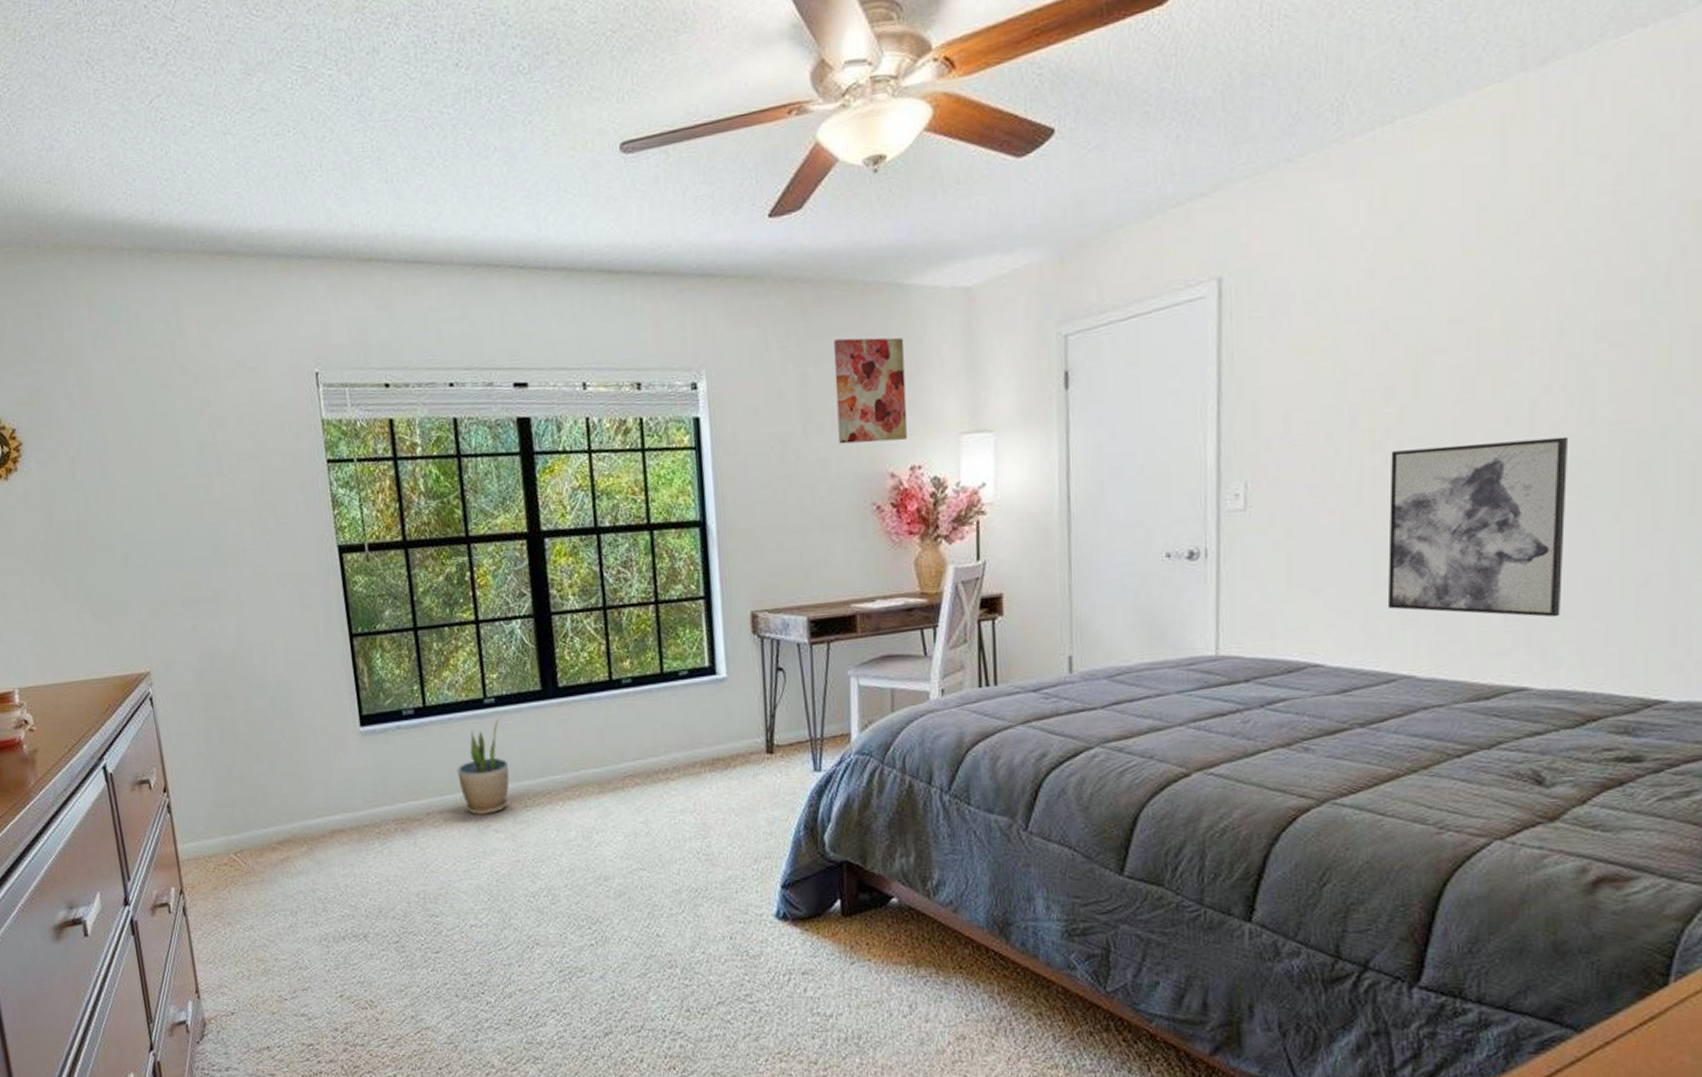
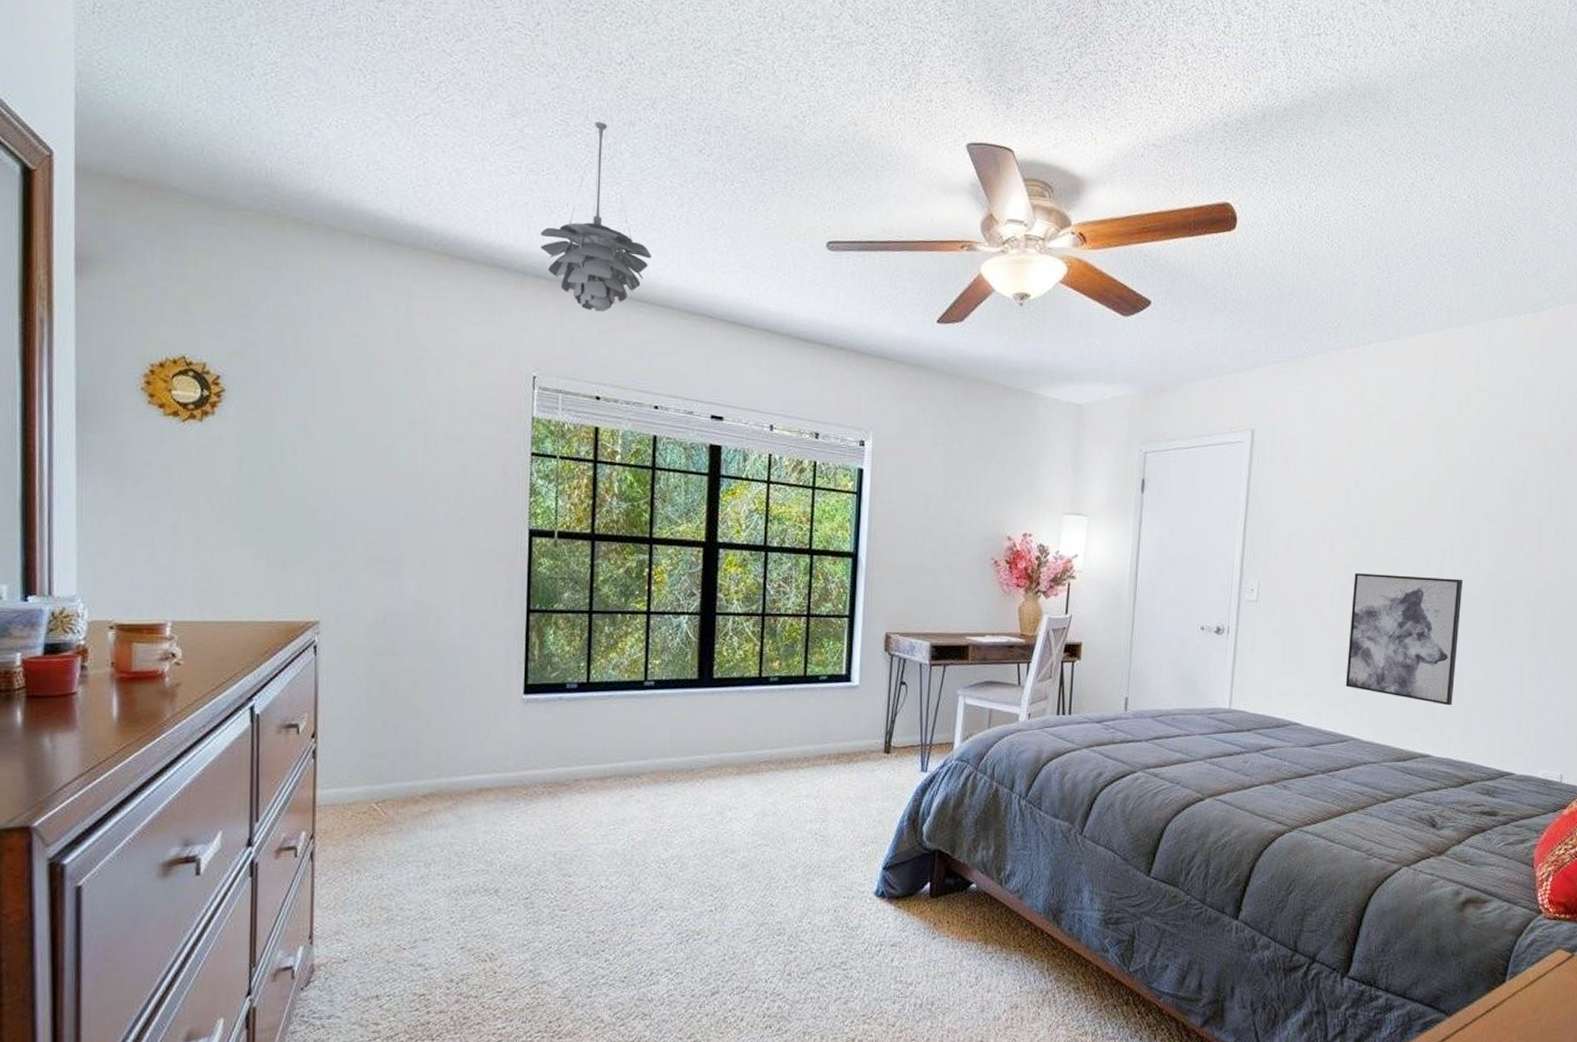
pendant light: none [297,57,422,286] -> present [540,122,652,312]
potted plant: present [457,716,510,815] -> none [610,698,658,785]
wall art: present [834,337,908,444] -> none [971,426,1028,512]

